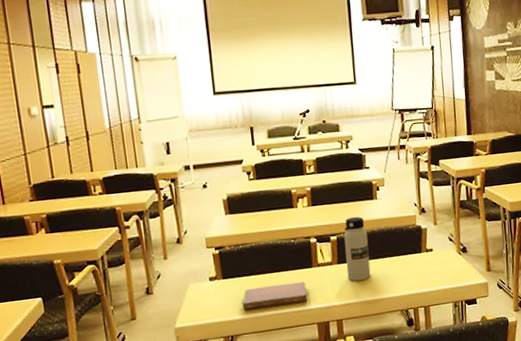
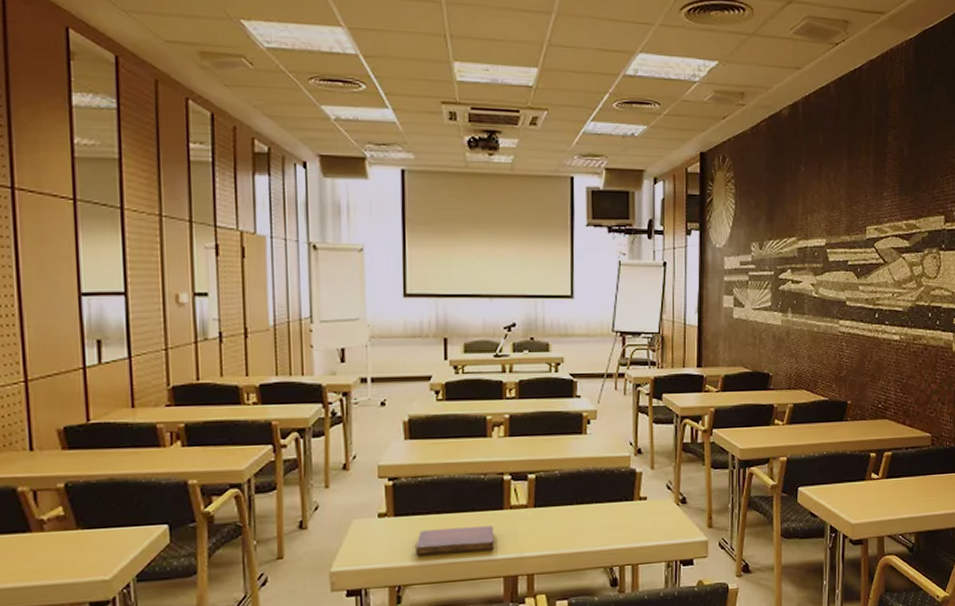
water bottle: present [344,216,371,282] -> none [543,452,573,530]

